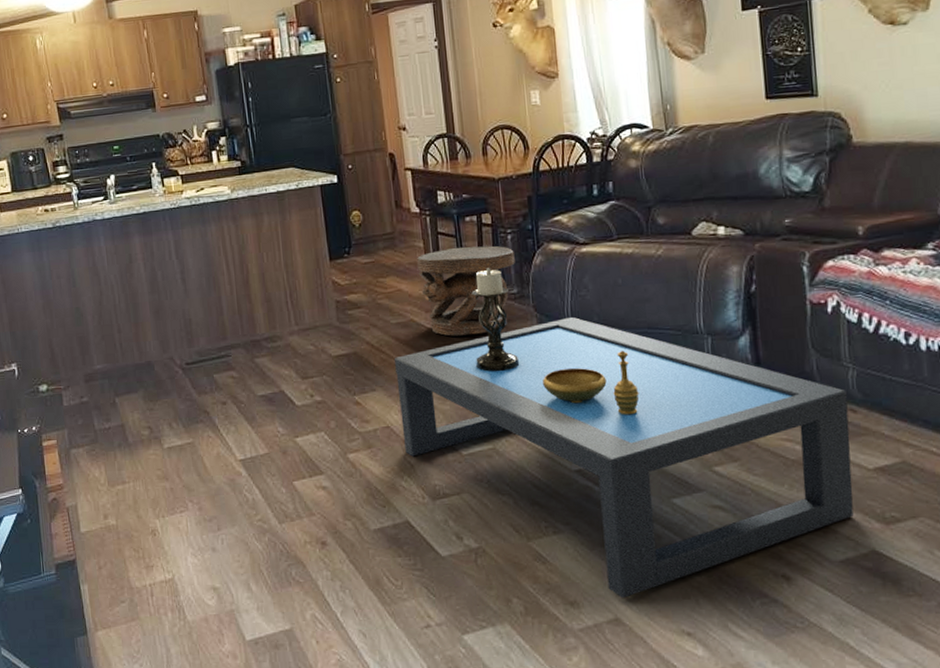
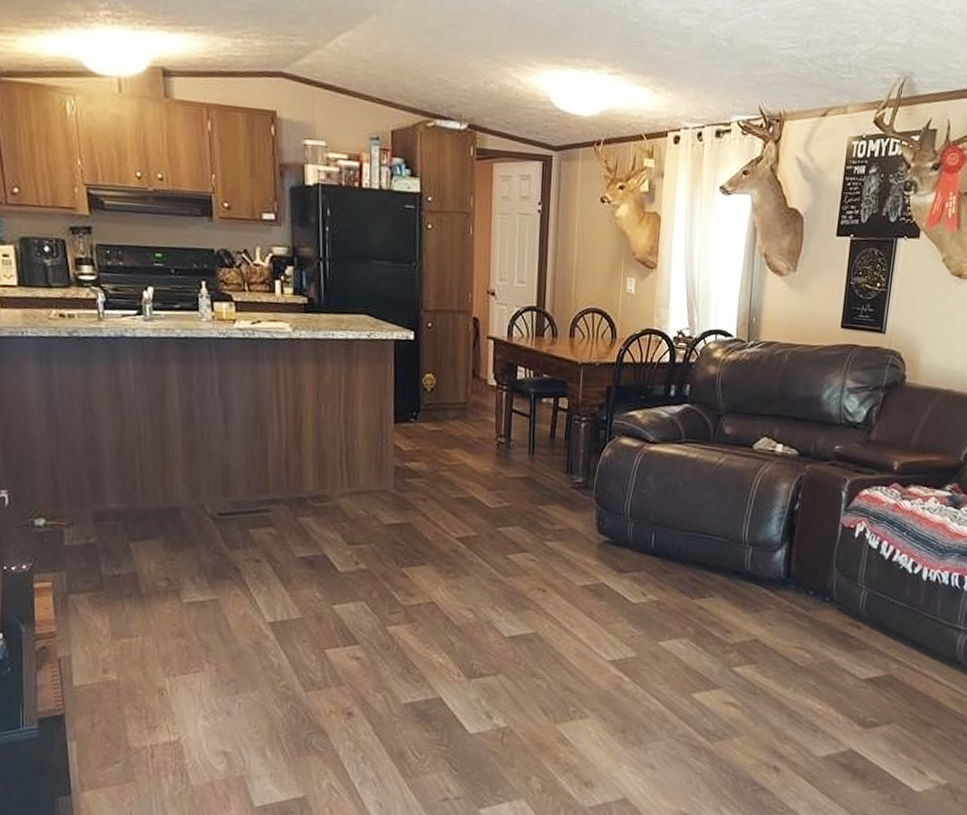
coffee table: present [395,316,854,599] -> none [447,512,857,781]
carved stool: present [417,245,515,337] -> none [486,428,586,520]
candle holder: present [471,268,520,372] -> none [531,453,575,559]
decorative bowl: present [543,350,639,415] -> none [592,550,680,613]

